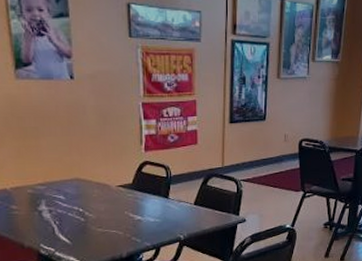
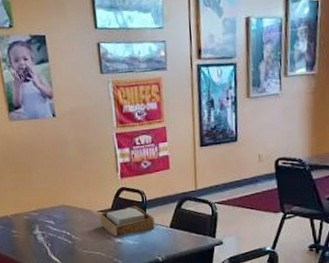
napkin holder: none [118,181,178,214] -> present [99,206,155,237]

